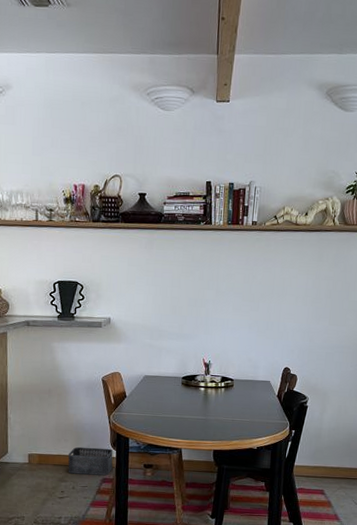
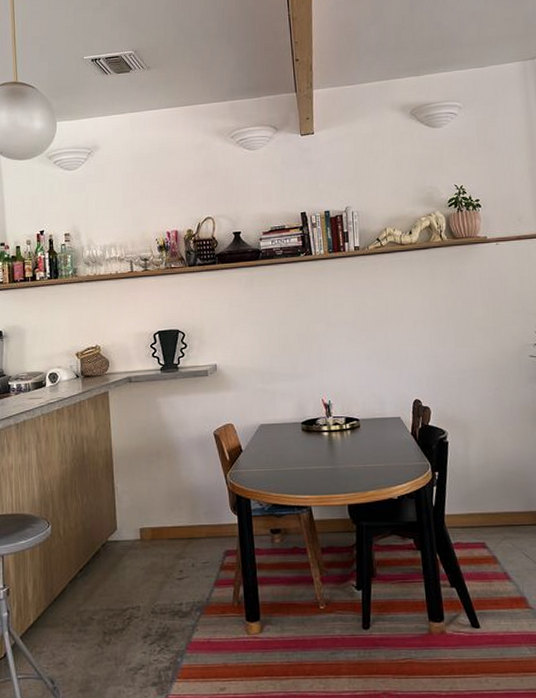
storage bin: present [68,446,113,476] -> none [184,513,235,548]

